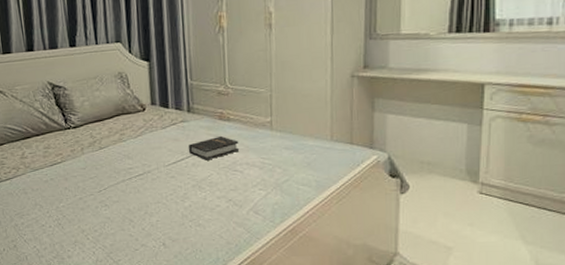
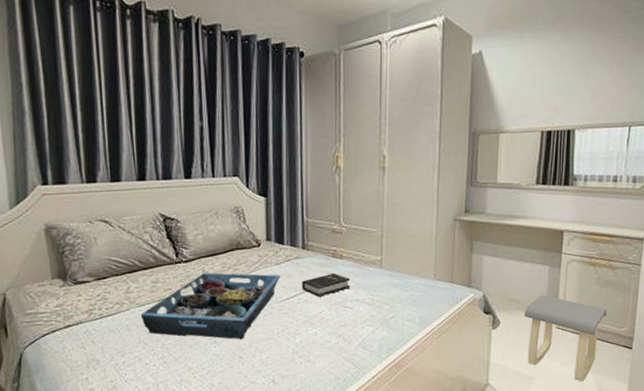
serving tray: none [35,137,168,203] -> present [140,272,281,340]
stool: none [438,155,543,254] -> present [524,294,607,382]

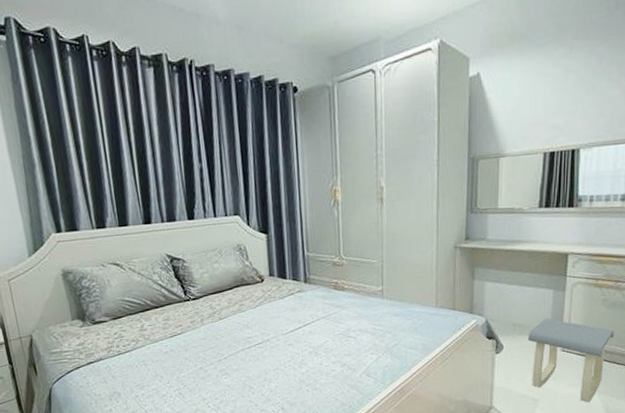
serving tray: present [140,272,281,340] -> none [155,308,285,371]
hardback book: present [301,272,351,297] -> none [305,304,353,328]

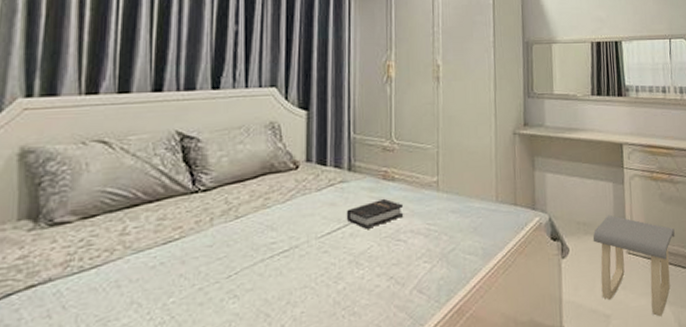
hardback book: none [305,304,353,328] -> present [346,198,404,229]

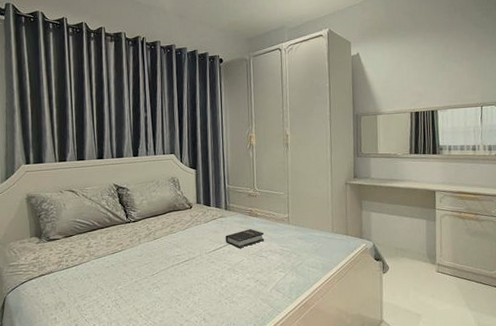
stool: present [592,214,675,317] -> none [408,243,478,318]

